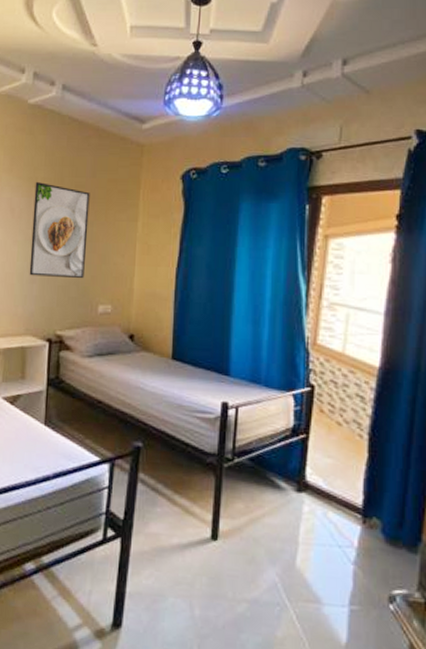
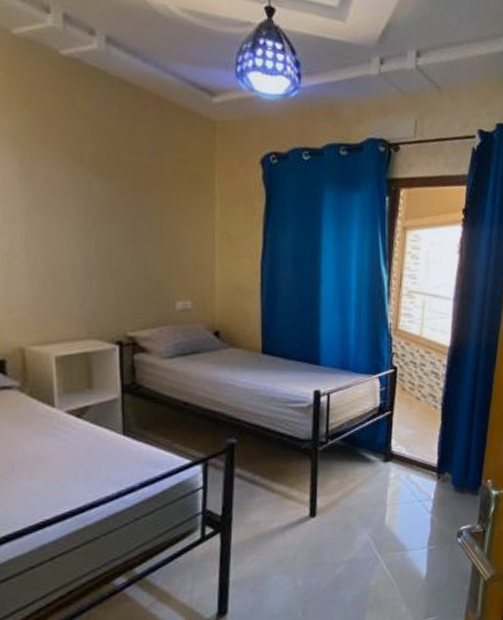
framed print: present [29,181,90,279] -> none [81,156,157,273]

